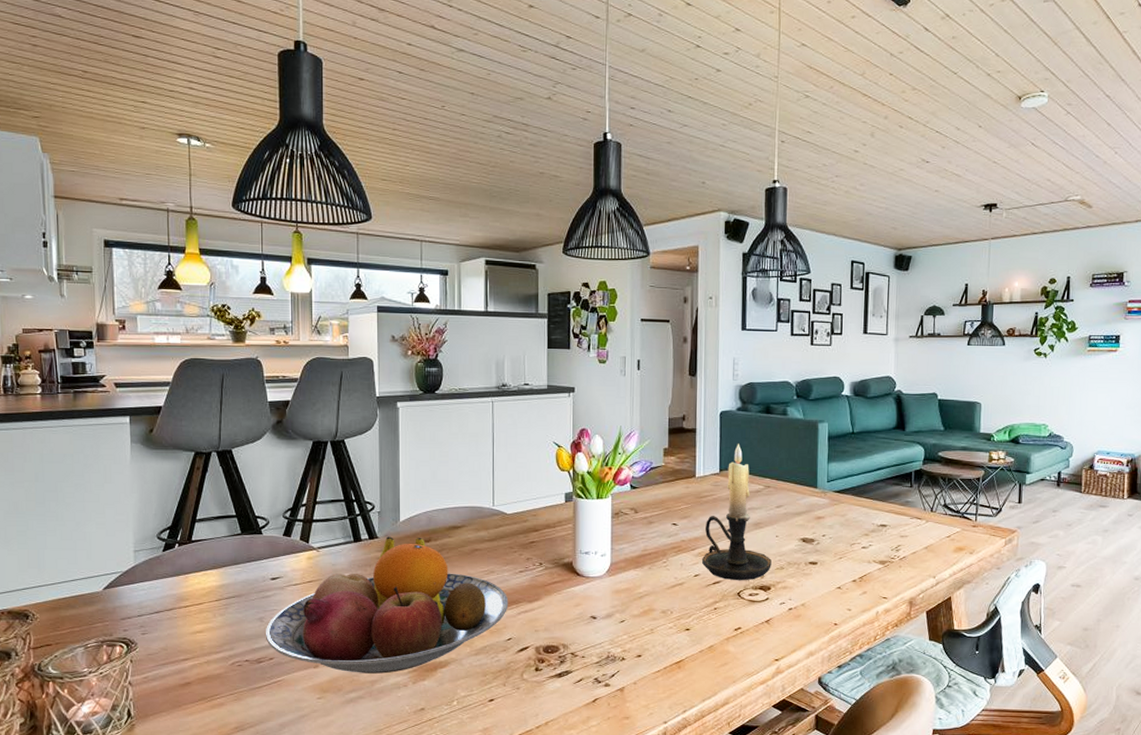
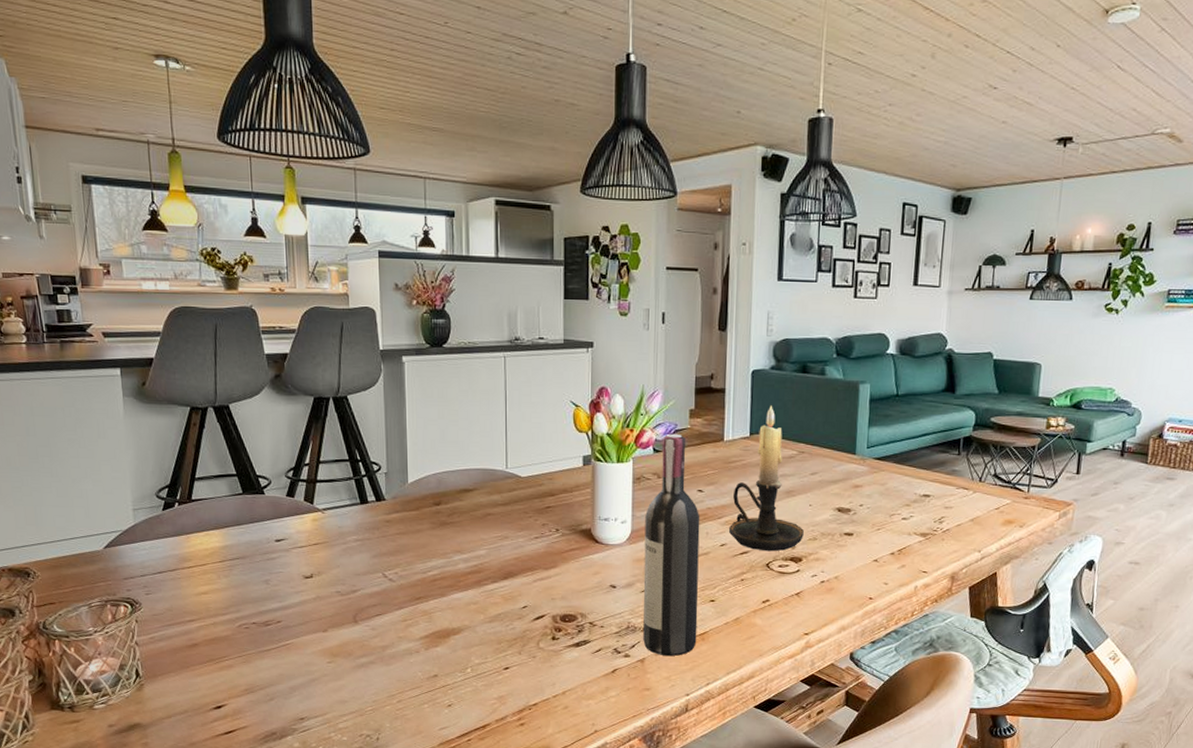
fruit bowl: present [265,536,509,674] -> none [271,499,524,639]
wine bottle: none [622,472,675,684] -> present [643,434,700,656]

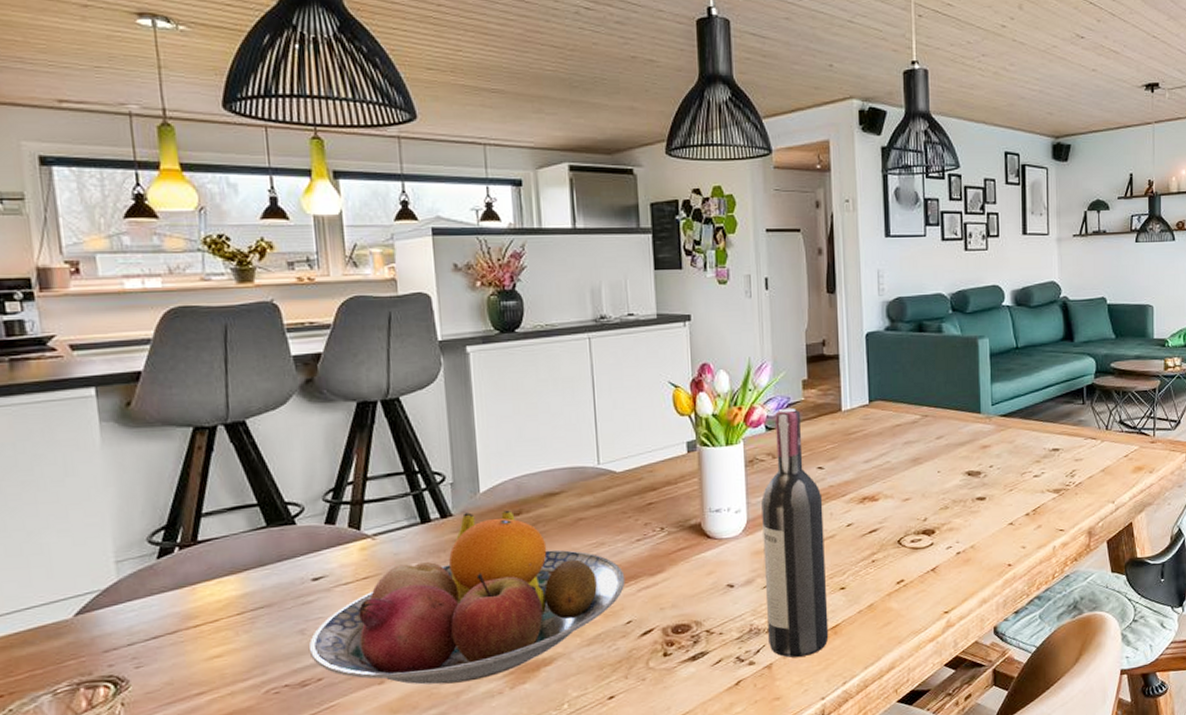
fruit bowl: none [271,499,524,639] -> present [308,510,625,685]
candle holder: present [729,405,804,552] -> none [855,369,934,527]

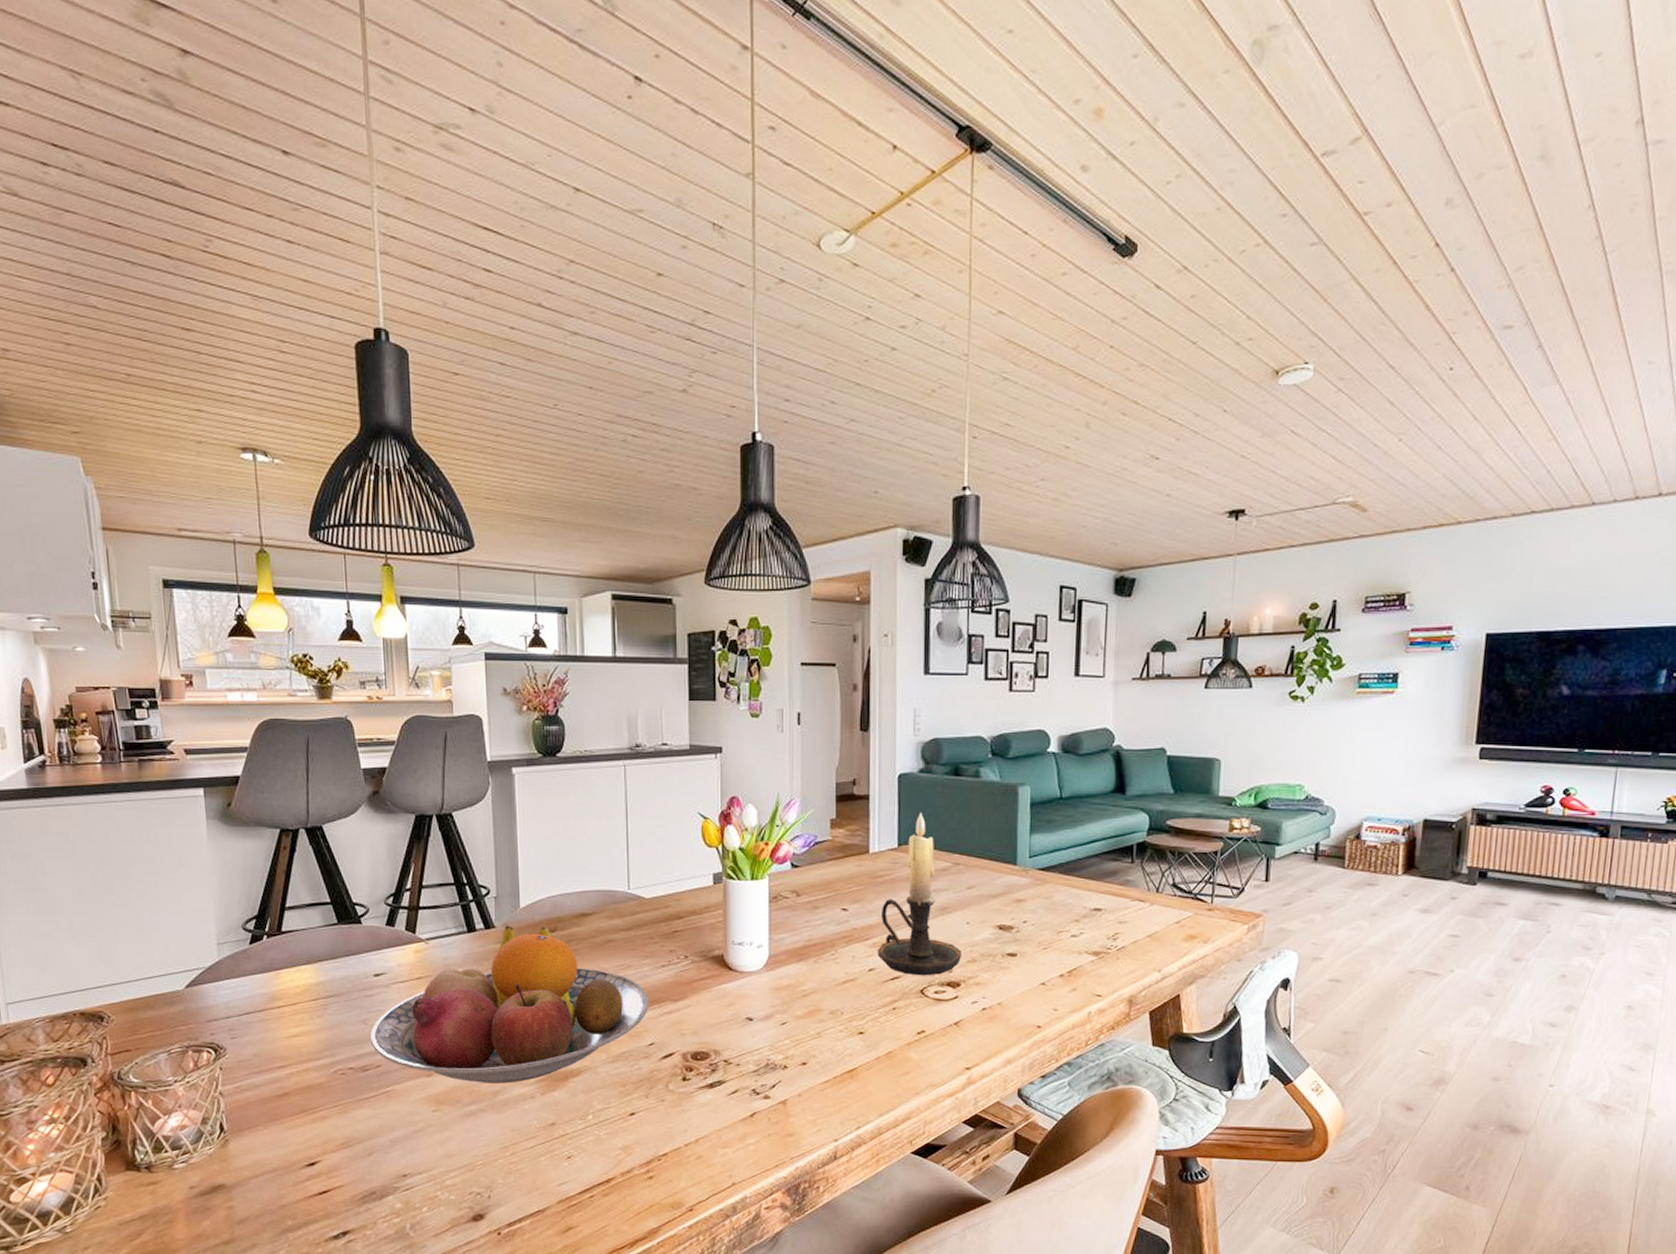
wine bottle: present [761,408,829,658] -> none [783,847,845,1096]
candle holder: none [855,369,934,527] -> present [878,812,961,976]

